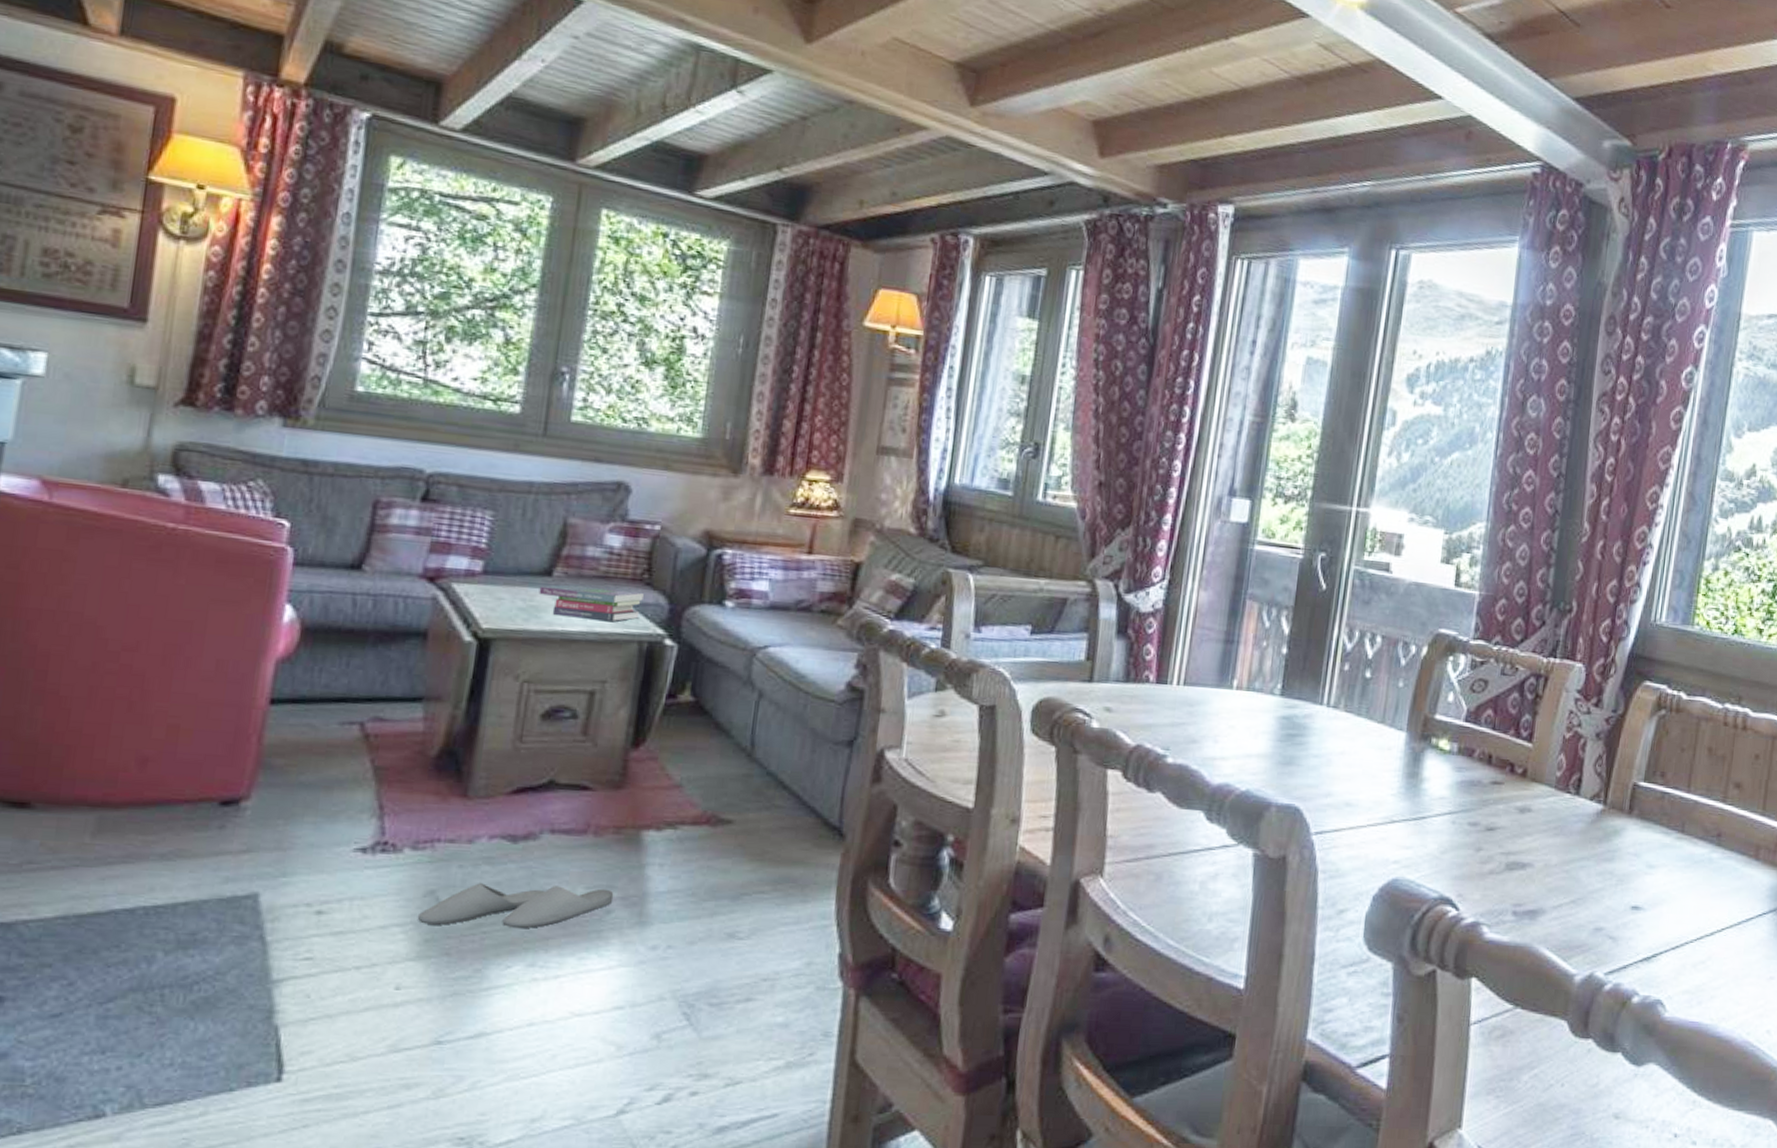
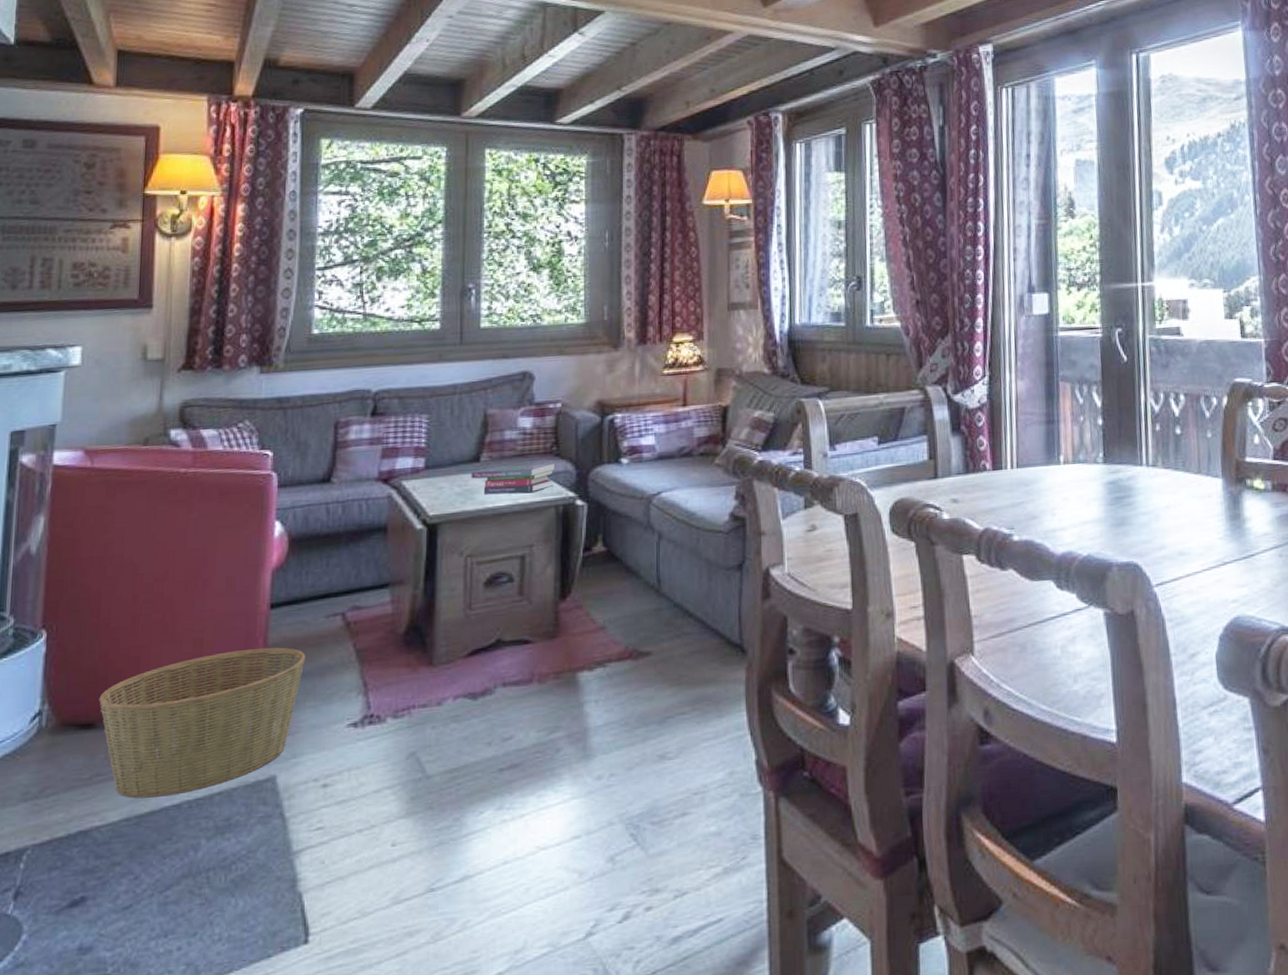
basket: none [38,745,309,898] -> present [99,647,305,798]
slippers: present [417,883,614,929] -> none [403,730,561,784]

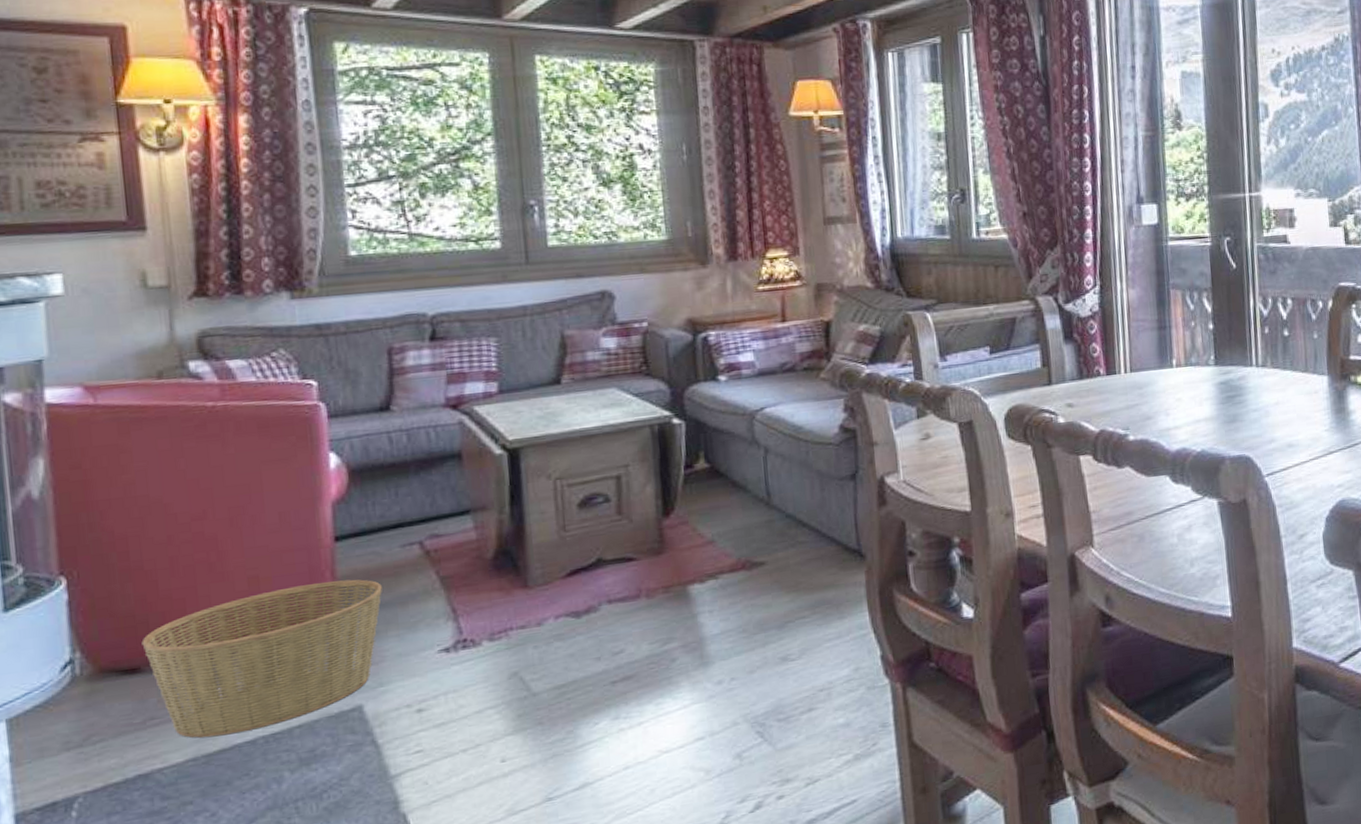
books: present [471,463,554,495] -> none [552,382,646,417]

